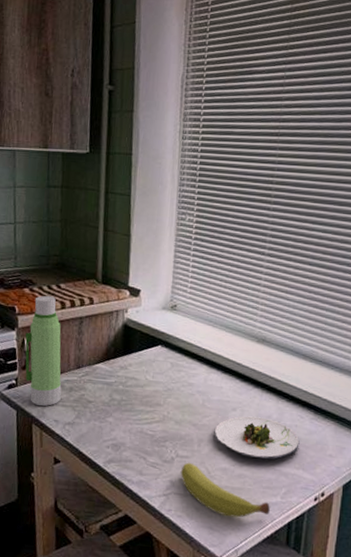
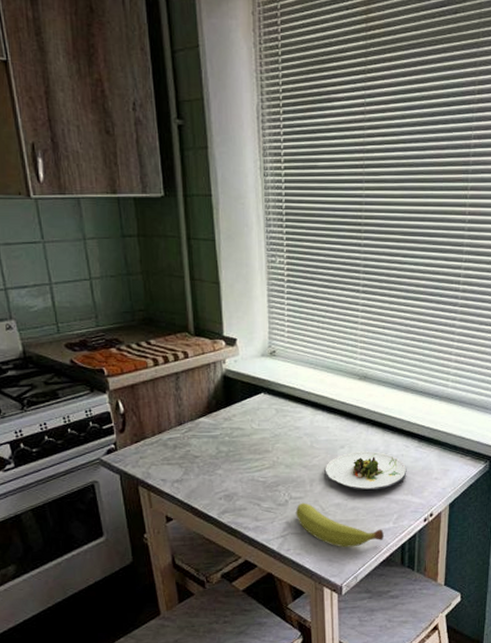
water bottle: present [25,296,62,406] -> none [119,354,165,467]

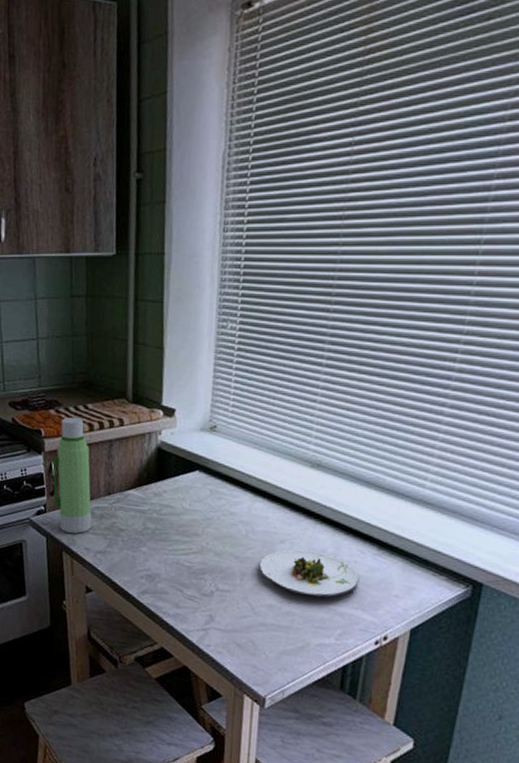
water bottle: none [119,354,165,467] -> present [52,417,92,534]
fruit: present [295,502,384,548] -> none [220,597,322,658]

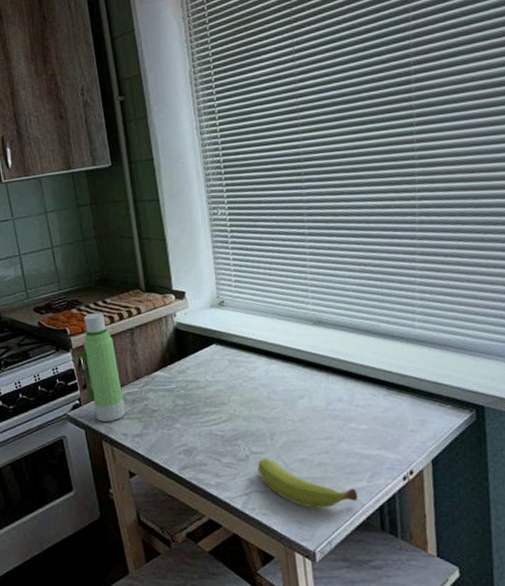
fruit: none [220,597,322,658] -> present [257,458,358,508]
salad plate: present [258,549,360,599] -> none [284,401,377,444]

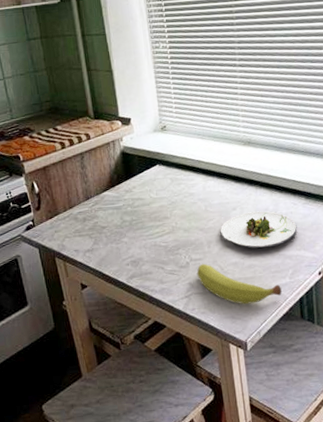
water bottle: present [81,313,126,422] -> none [33,139,77,240]
salad plate: none [284,401,377,444] -> present [220,211,297,248]

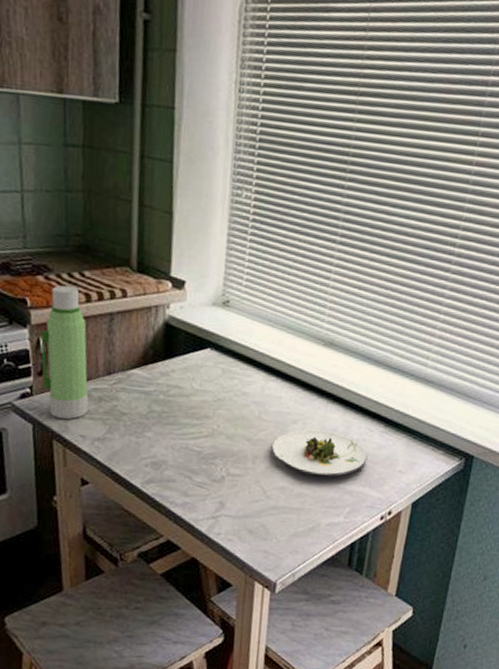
water bottle: none [33,139,77,240] -> present [40,285,89,419]
fruit: present [196,263,282,305] -> none [231,481,332,540]

